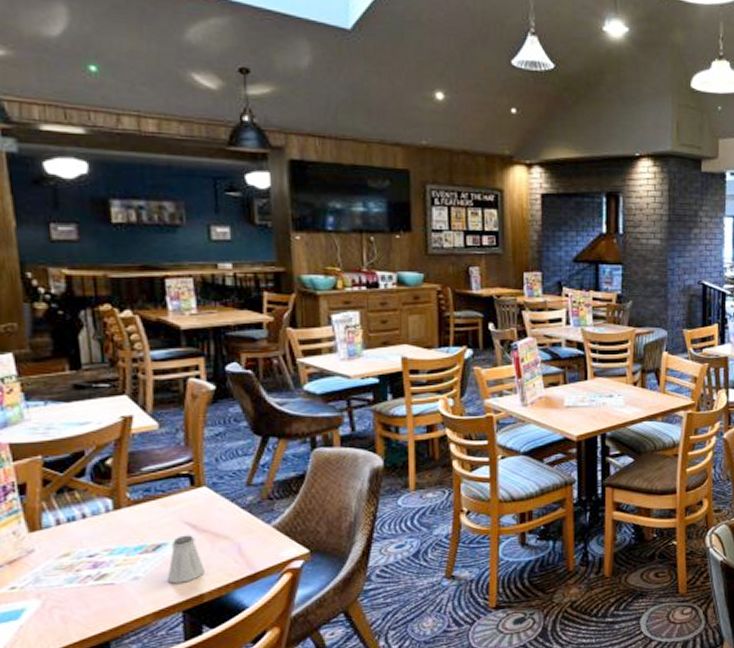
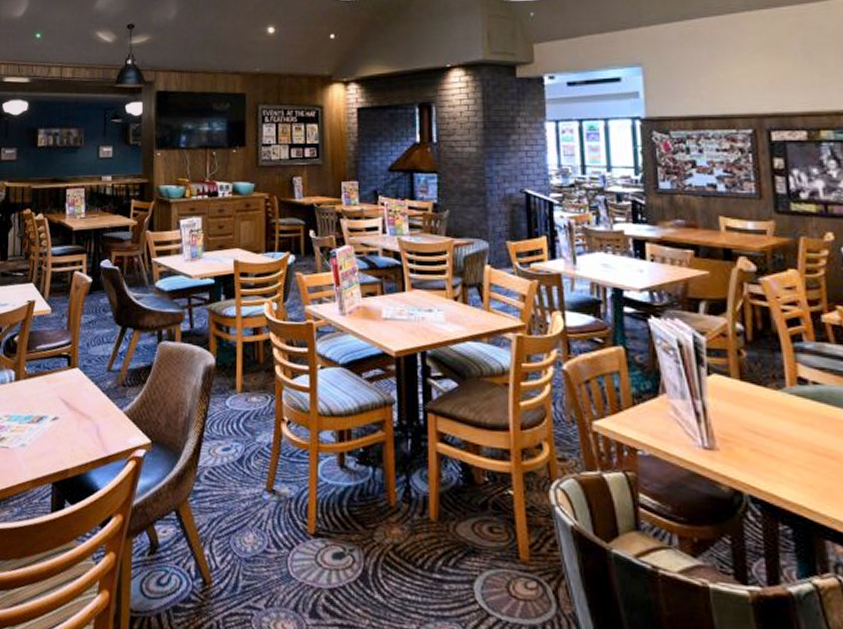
saltshaker: present [167,535,205,584] -> none [45,411,71,456]

